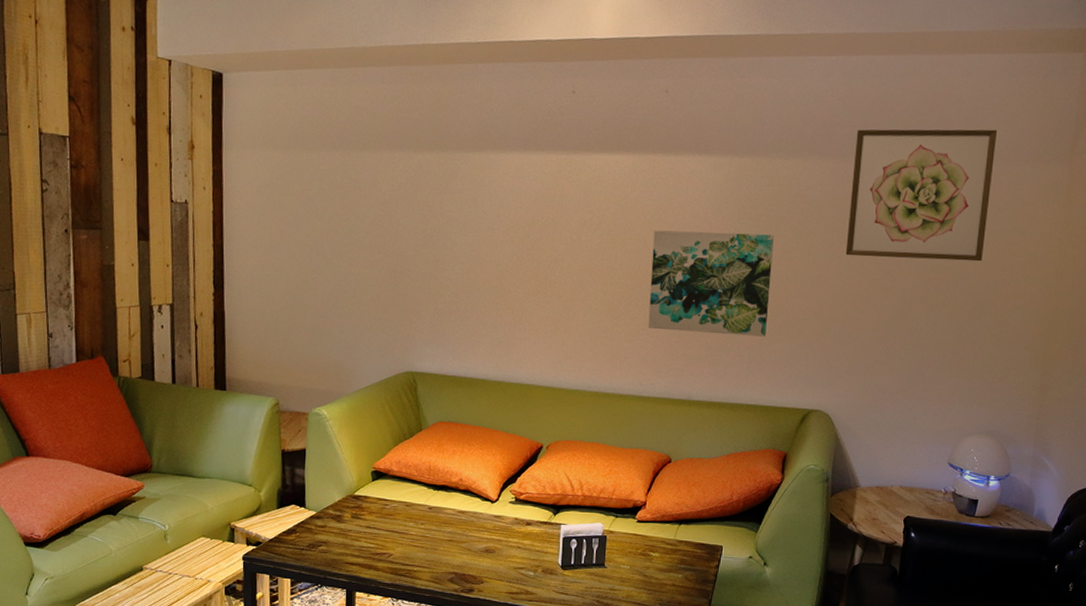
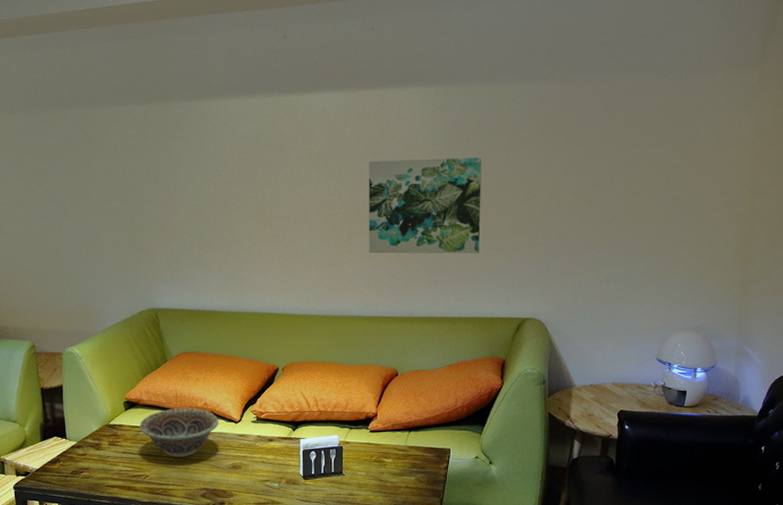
decorative bowl: none [386,482,474,536] -> present [139,408,219,457]
wall art: present [845,129,997,262] -> none [550,41,689,172]

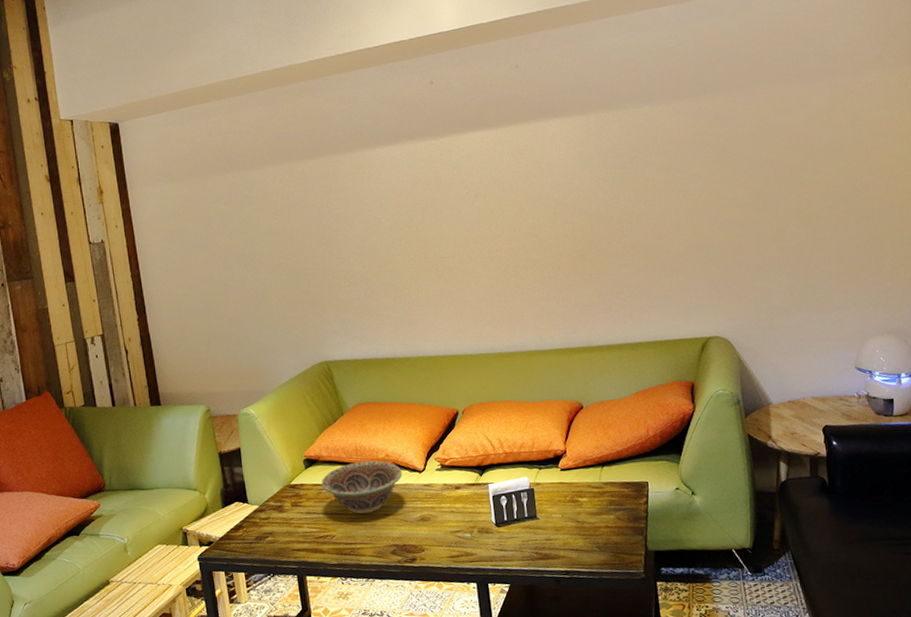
wall art: present [369,158,482,254] -> none [527,179,652,285]

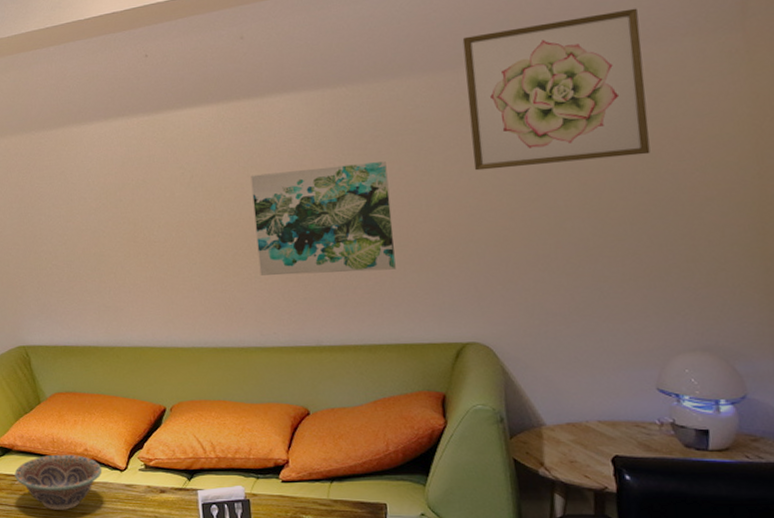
wall art: none [527,179,652,285] -> present [250,161,396,276]
wall art: none [702,44,849,186] -> present [462,8,650,171]

